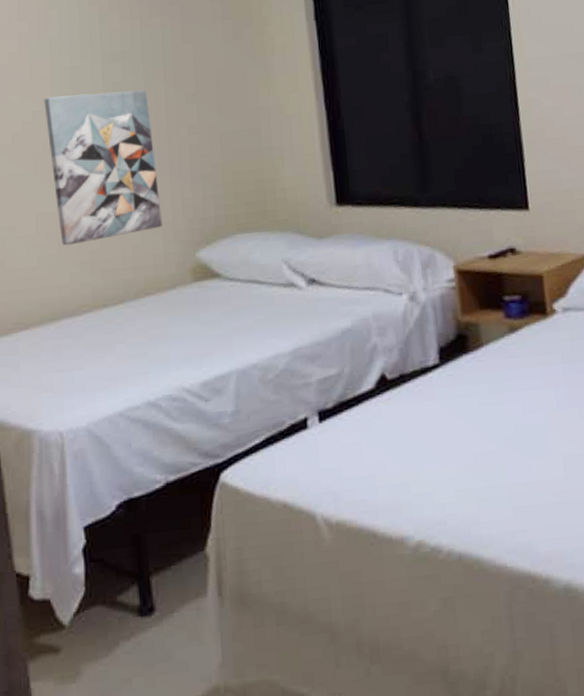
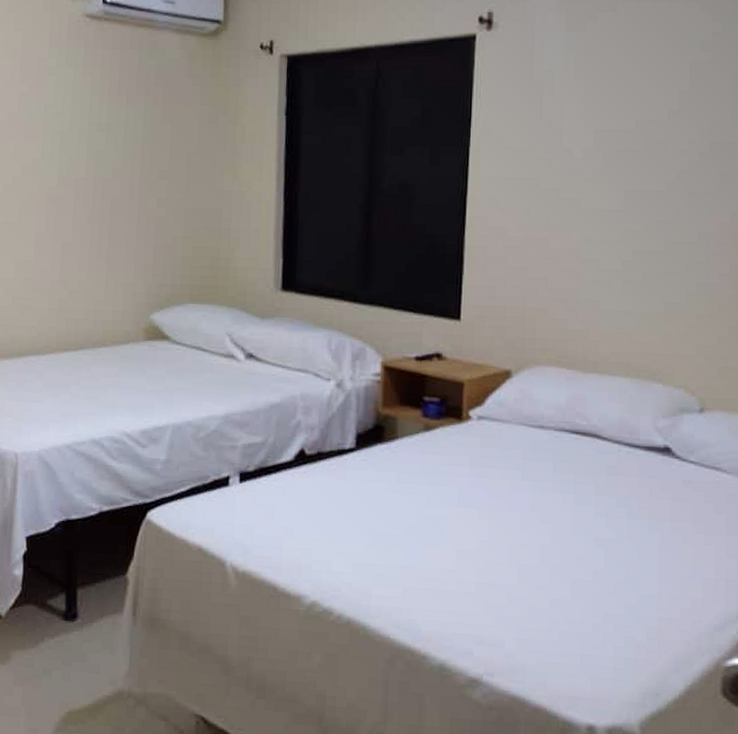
wall art: present [44,90,162,246] -> none [34,156,125,292]

